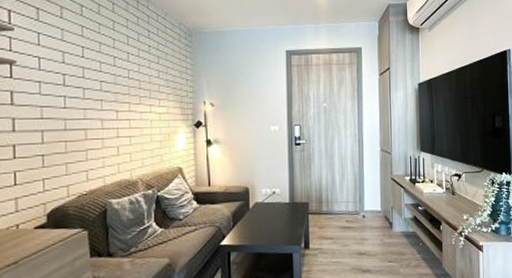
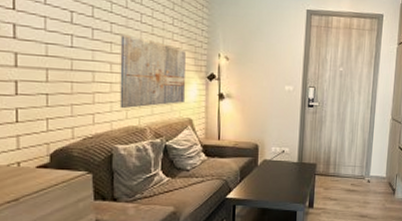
wall art: none [110,91,175,164] -> present [119,34,186,109]

